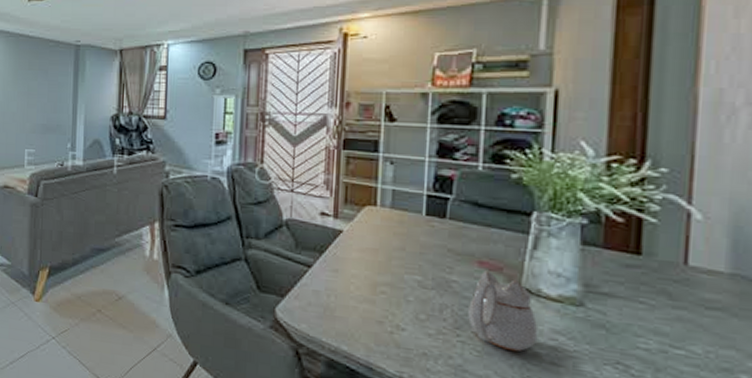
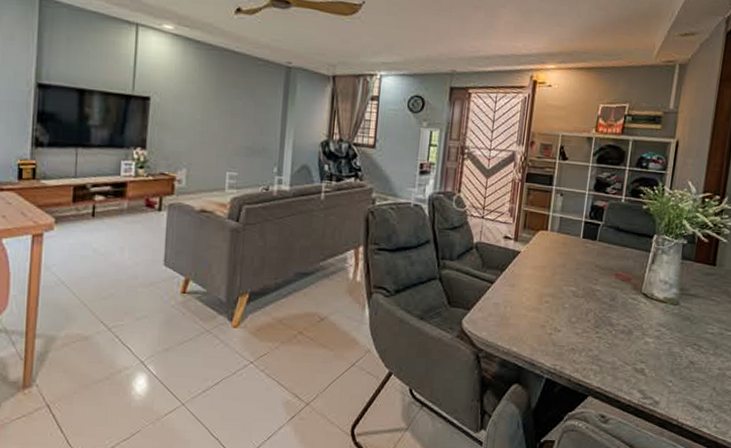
teapot: present [468,270,539,353] -> none [605,281,650,342]

